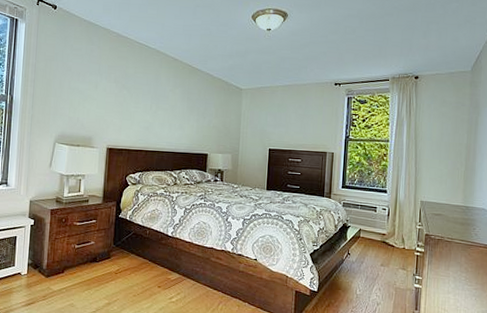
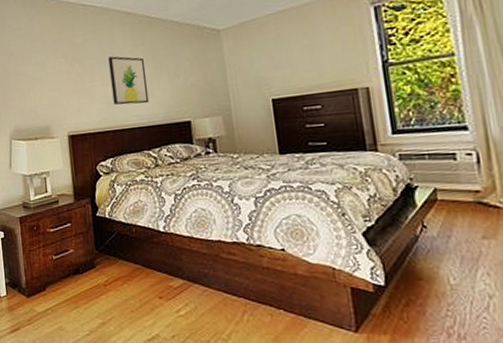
wall art: none [150,90,181,134] -> present [108,56,150,105]

